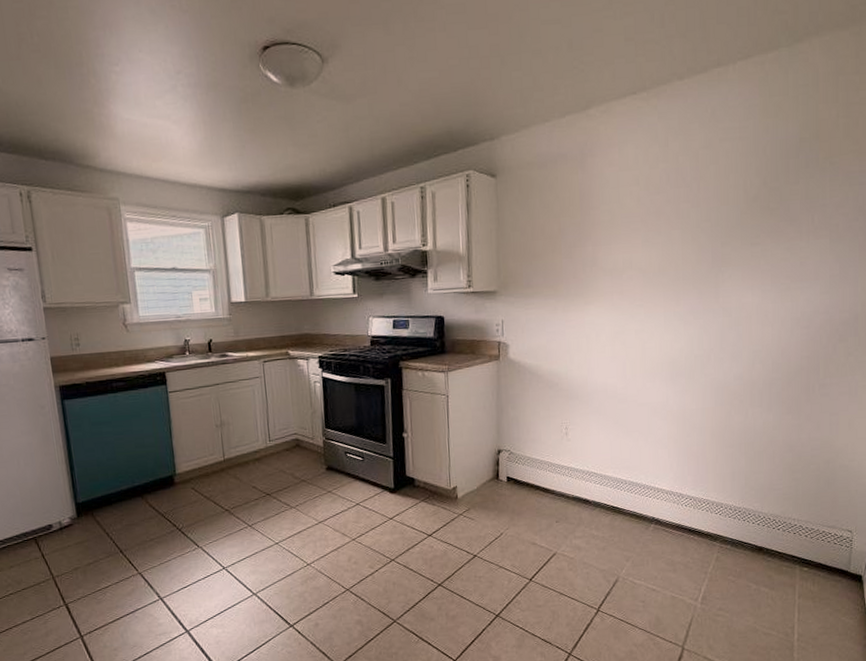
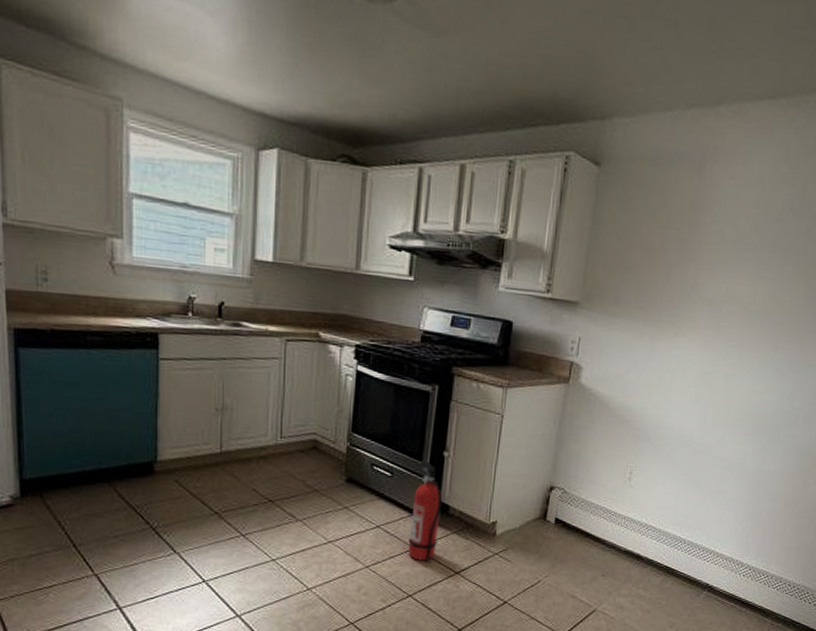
fire extinguisher: none [384,443,409,529] -> present [408,460,442,562]

